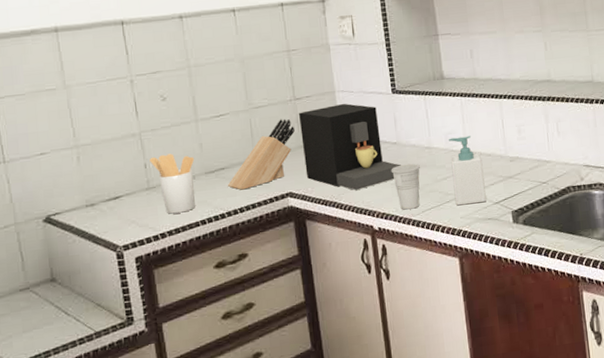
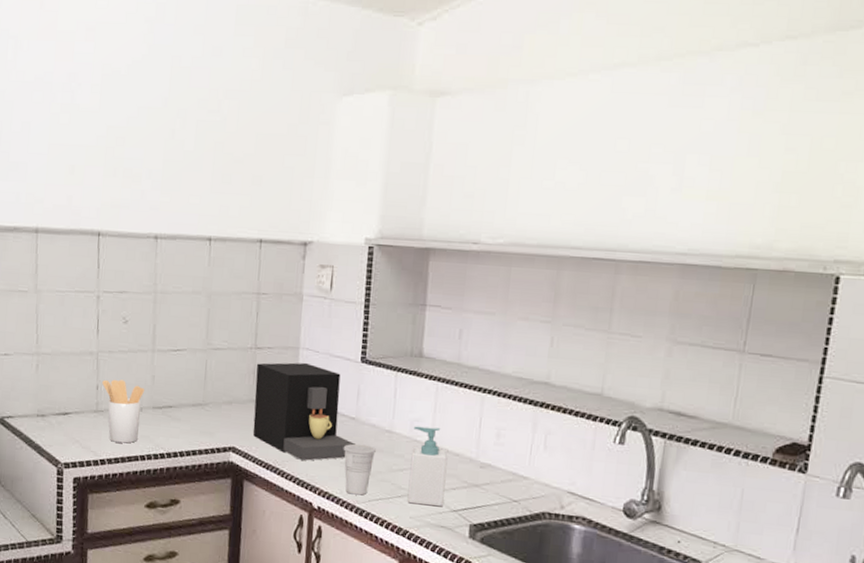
knife block: present [227,119,295,190] -> none [172,366,250,434]

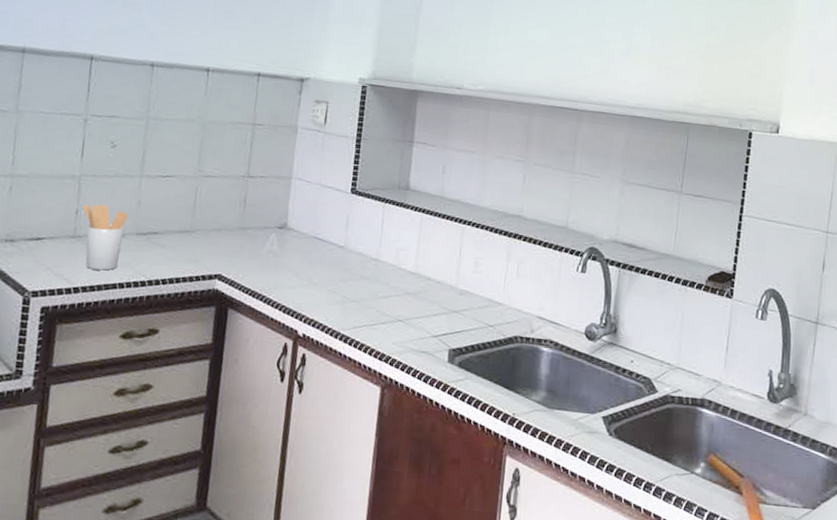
coffee maker: present [253,362,356,461] -> none [240,191,344,289]
cup: present [343,443,376,496] -> none [330,271,362,322]
soap bottle: present [408,426,448,507] -> none [391,254,430,333]

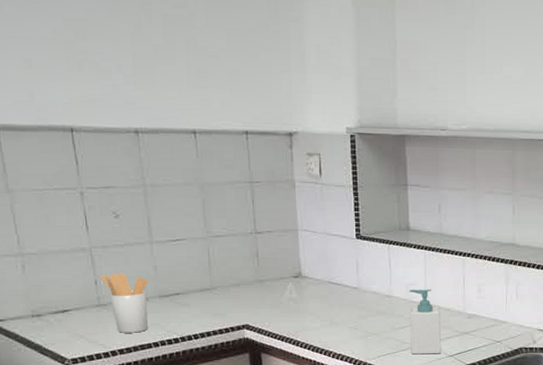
soap bottle: none [391,254,430,333] -> present [409,289,441,355]

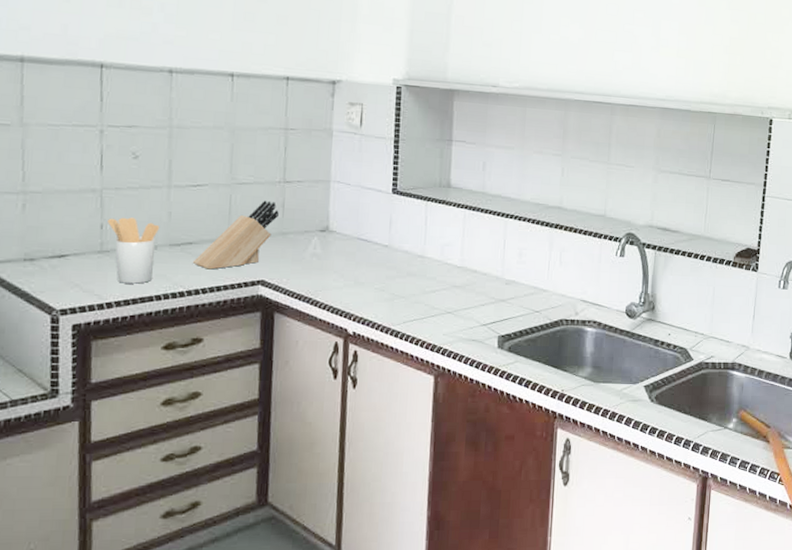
knife block: none [182,251,254,317] -> present [192,200,279,270]
soap bottle: present [409,289,441,355] -> none [441,250,477,323]

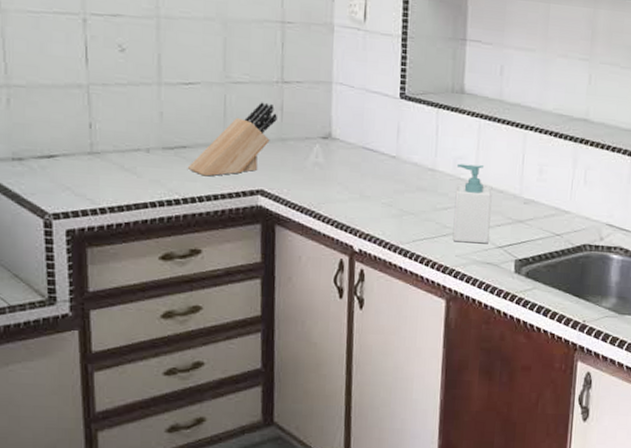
utensil holder: present [108,217,160,284] -> none [96,116,152,189]
soap bottle: none [441,250,477,323] -> present [453,163,492,244]

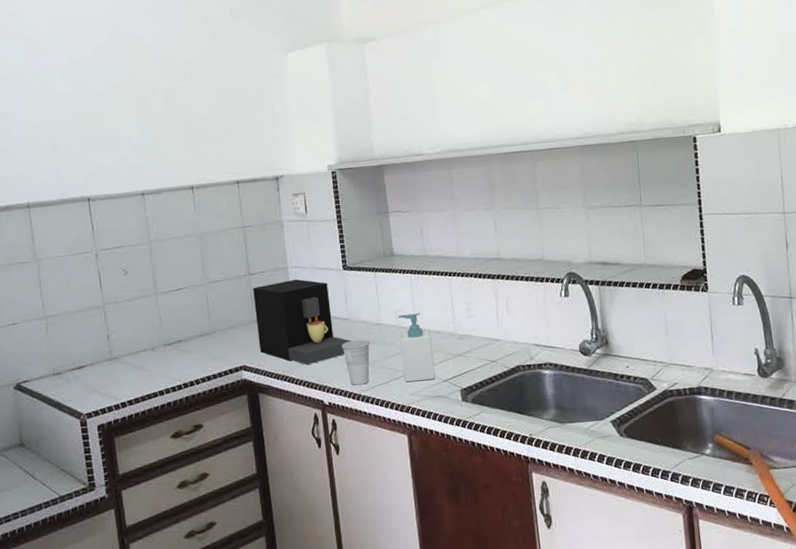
knife block: present [187,102,277,177] -> none [184,293,249,363]
coffee maker: none [283,98,398,203] -> present [252,279,352,366]
cup: none [384,183,419,236] -> present [341,339,370,386]

